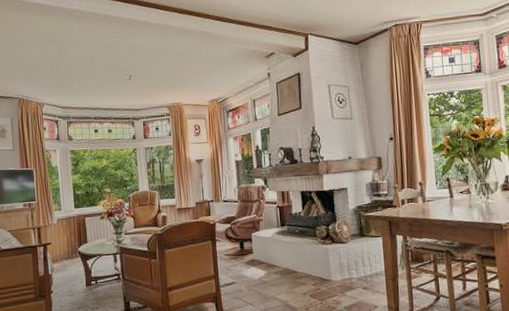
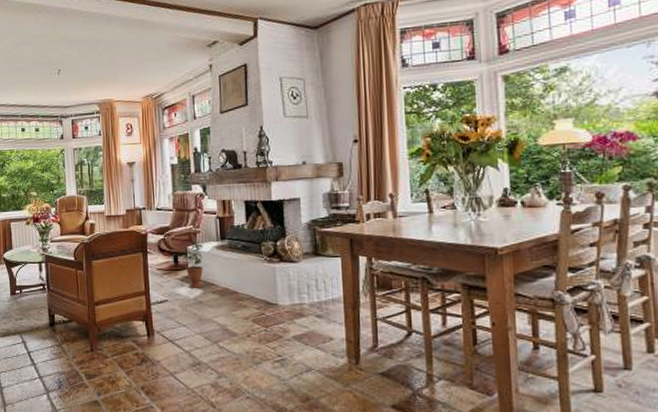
potted plant: none [248,227,267,270] -> present [183,240,205,288]

